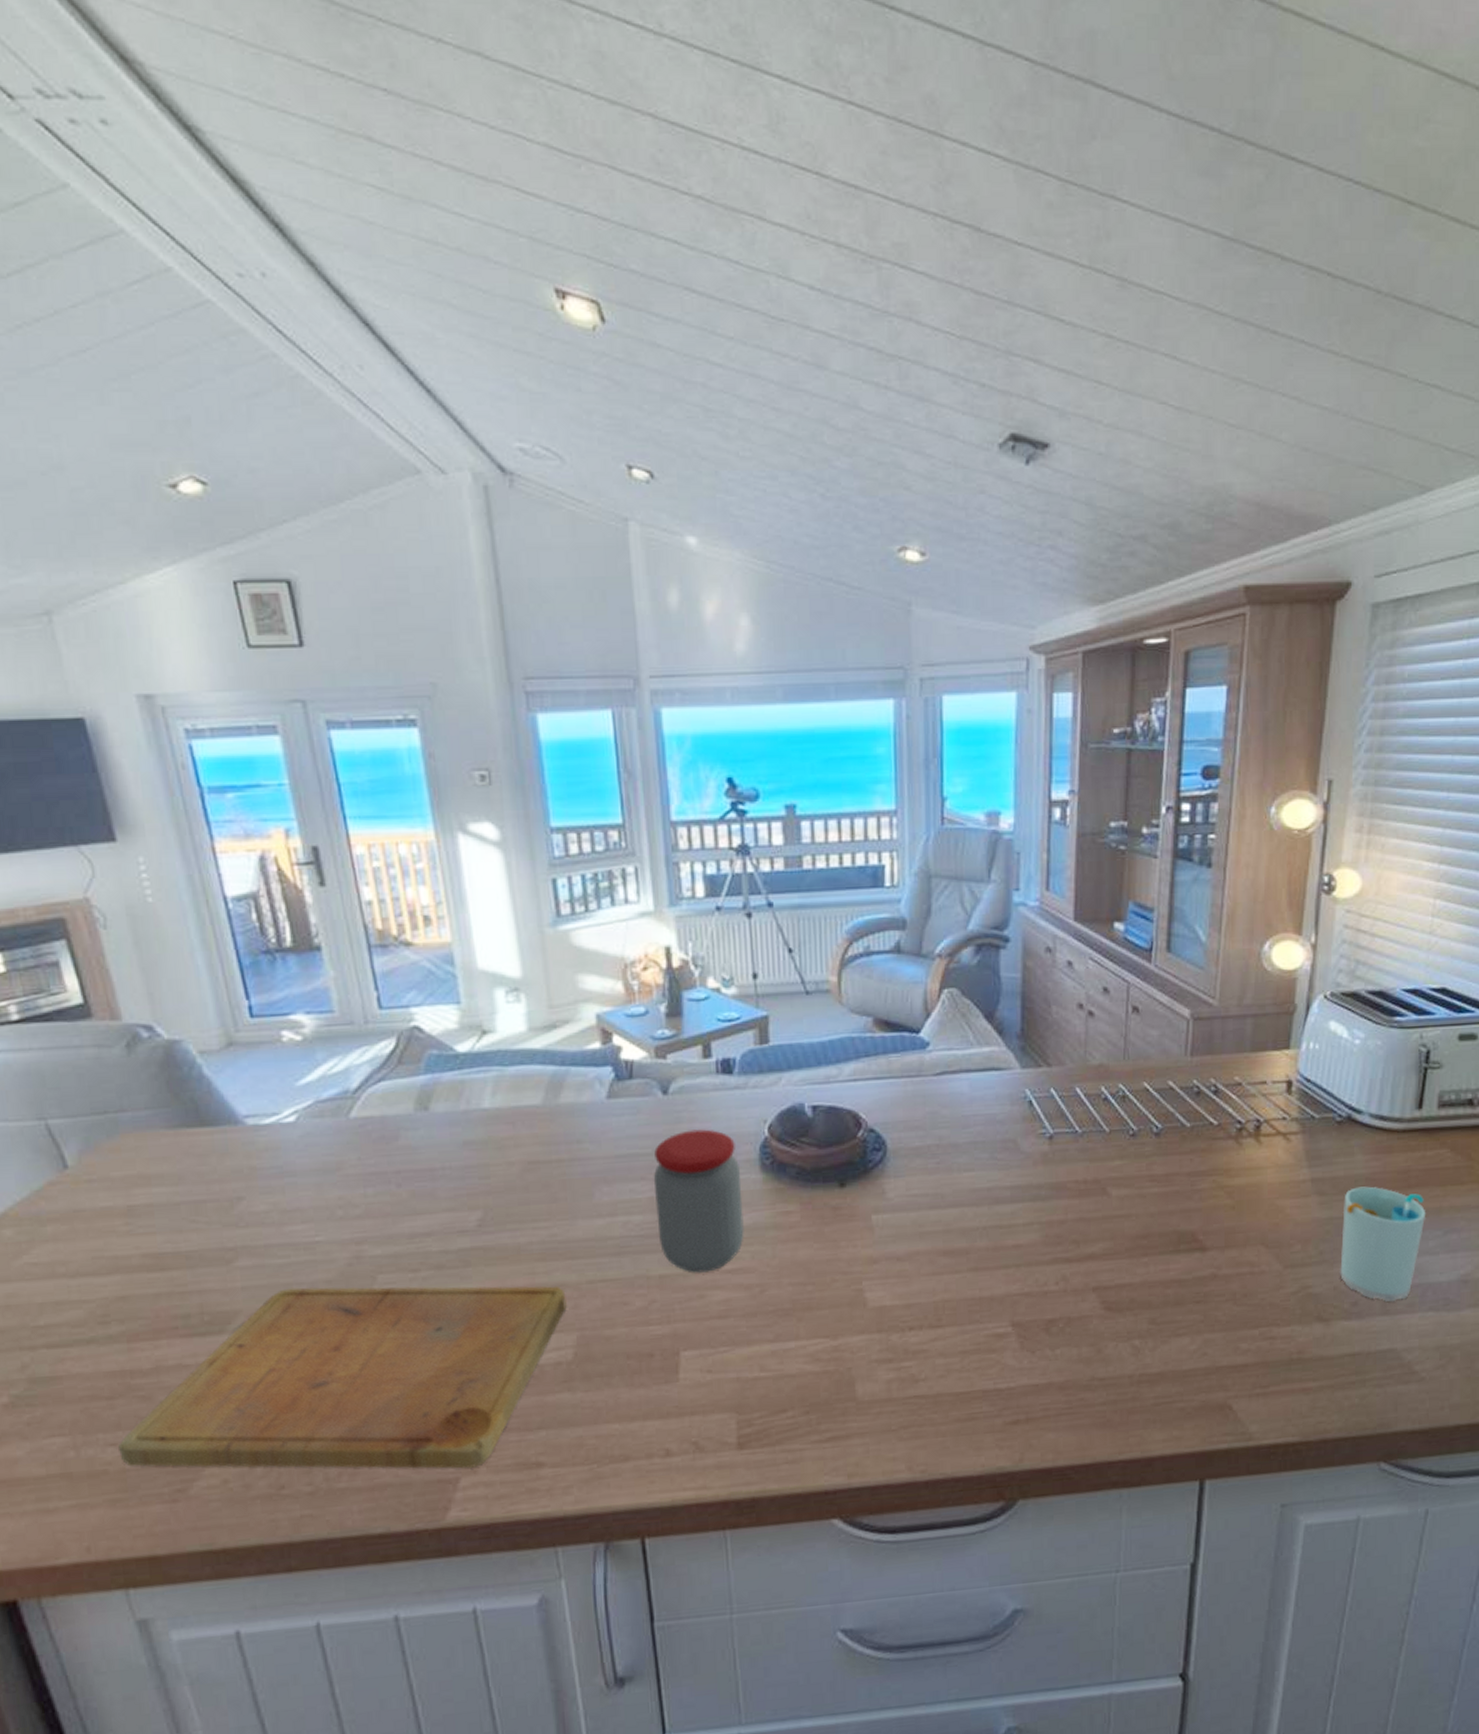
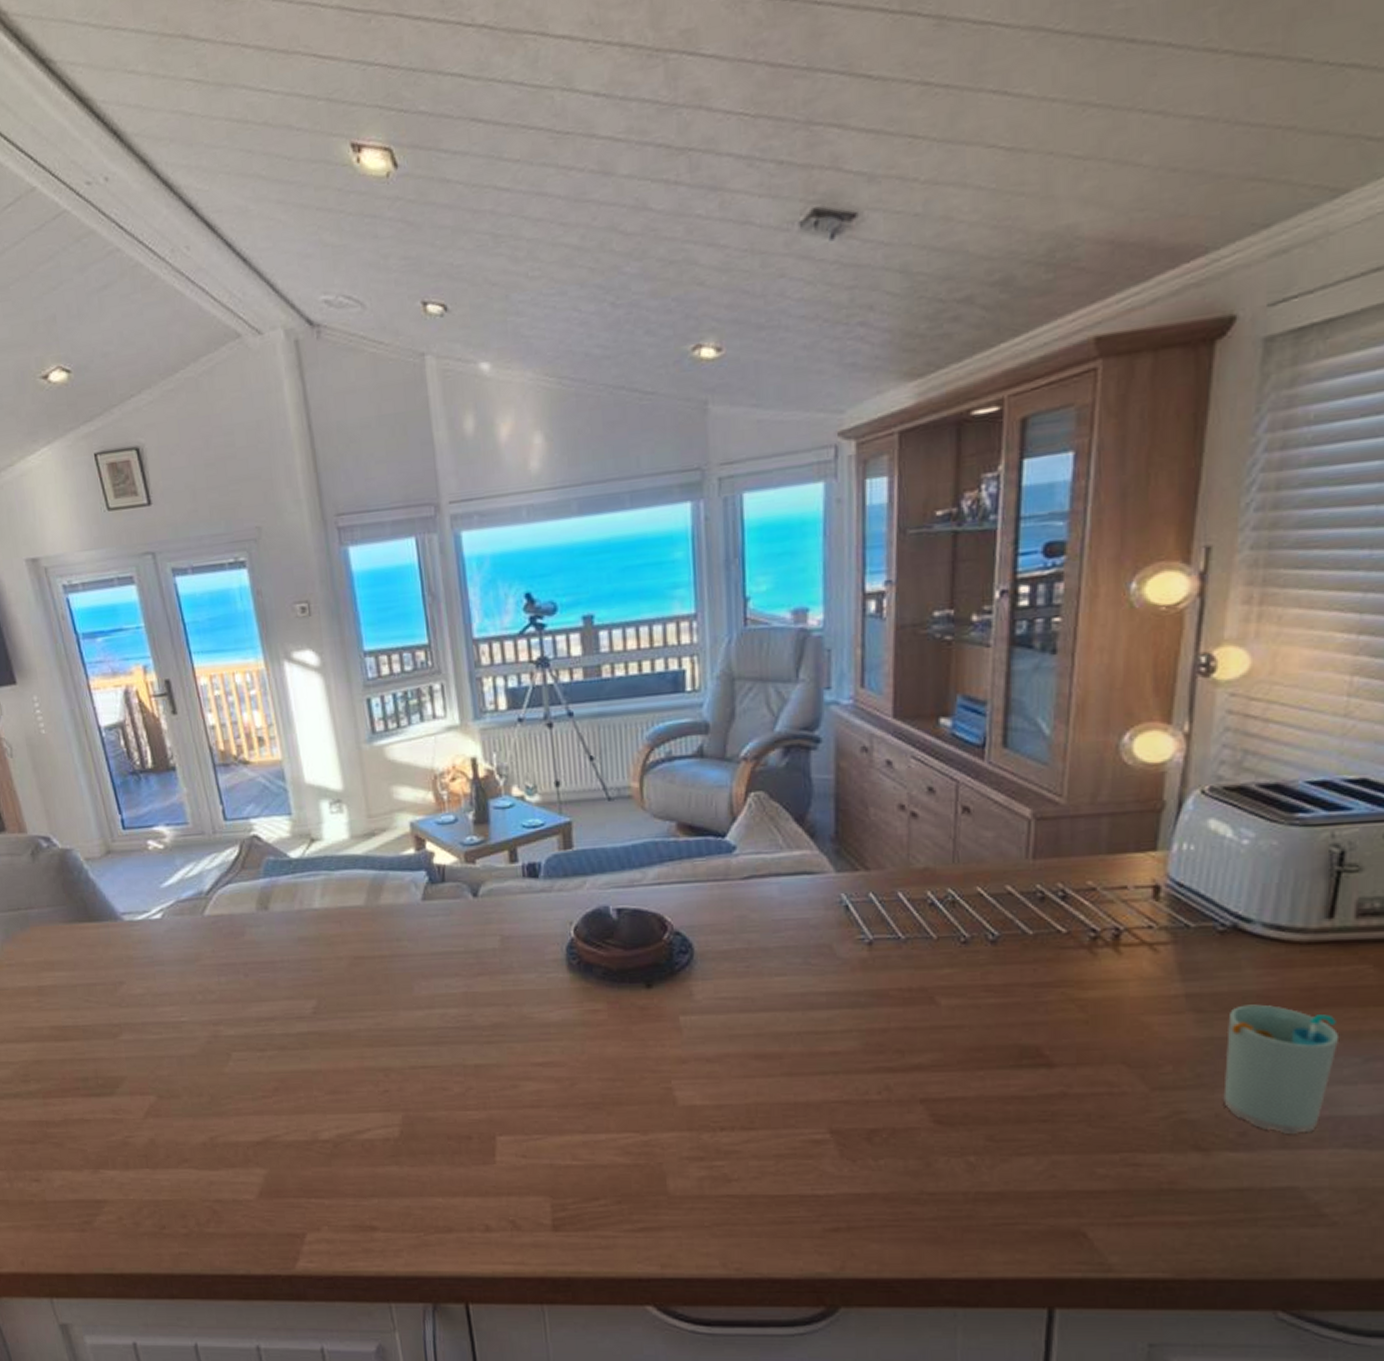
cutting board: present [118,1286,567,1469] -> none [40,1060,392,1226]
jar: present [653,1129,744,1273] -> none [466,929,554,1064]

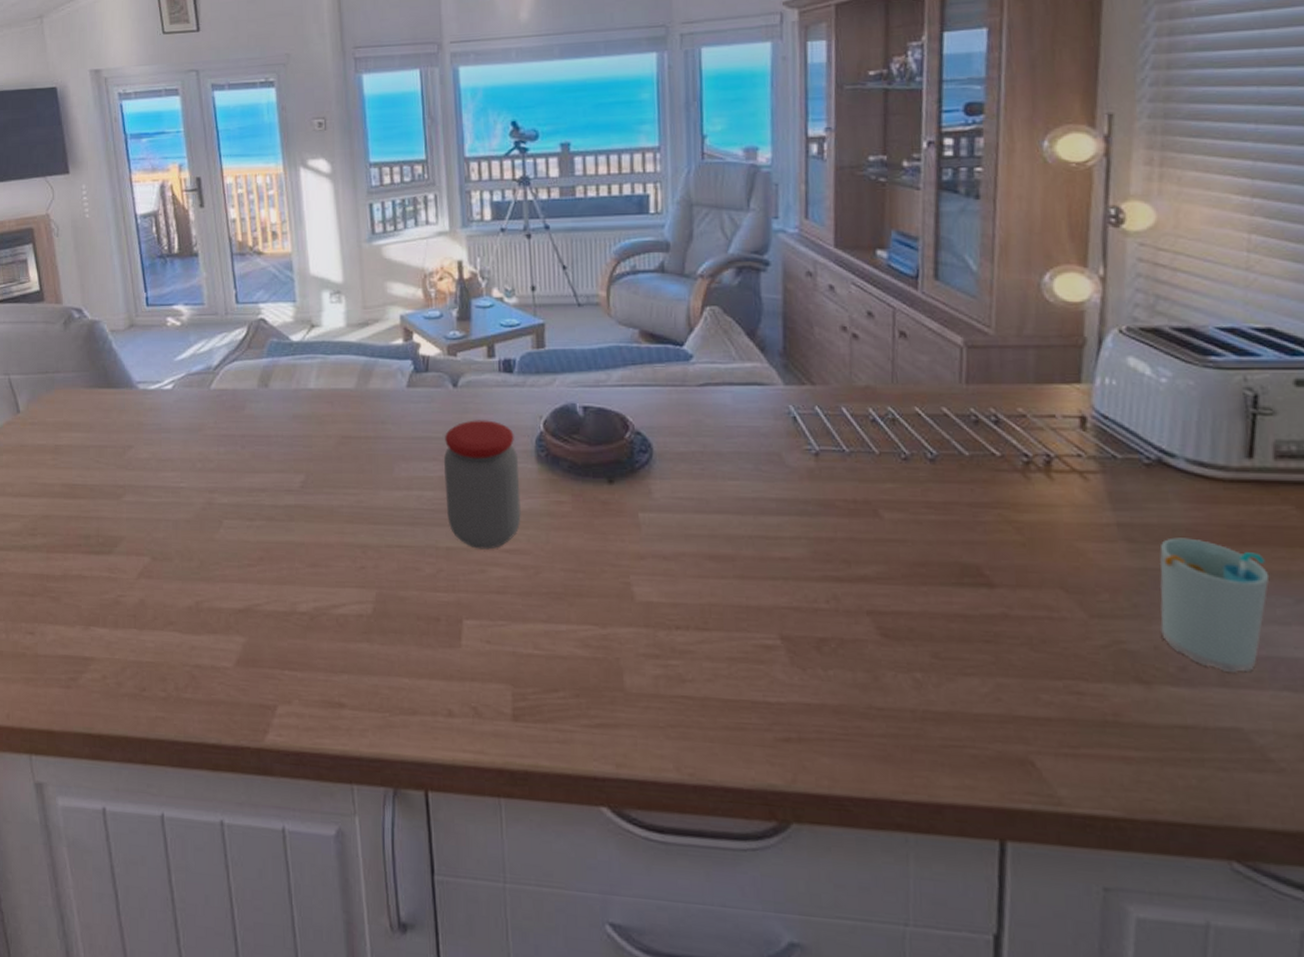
jar: none [466,929,554,1064] -> present [443,420,521,550]

